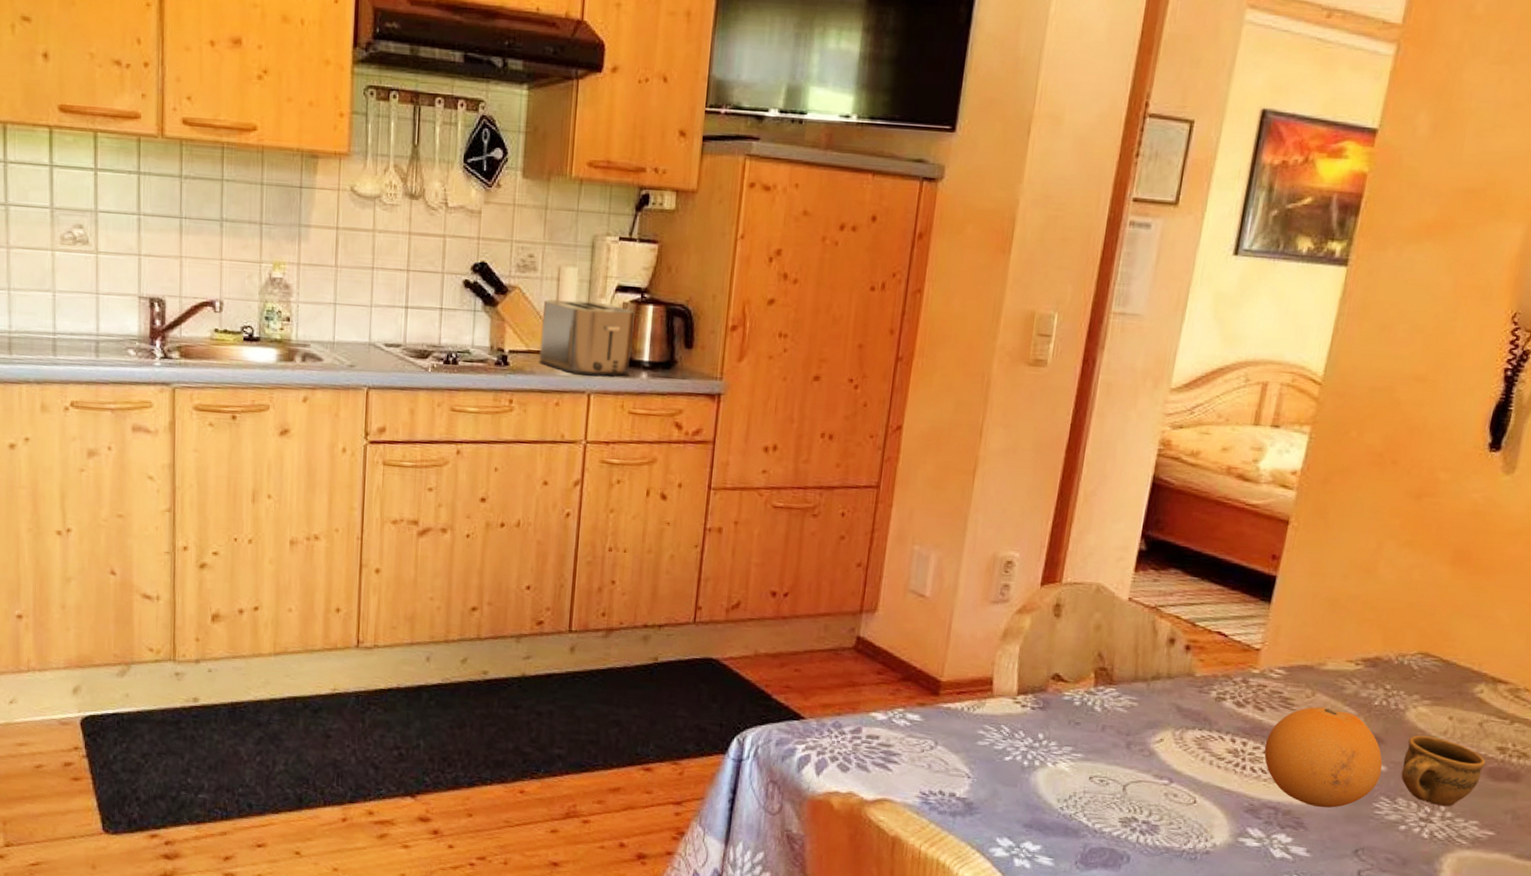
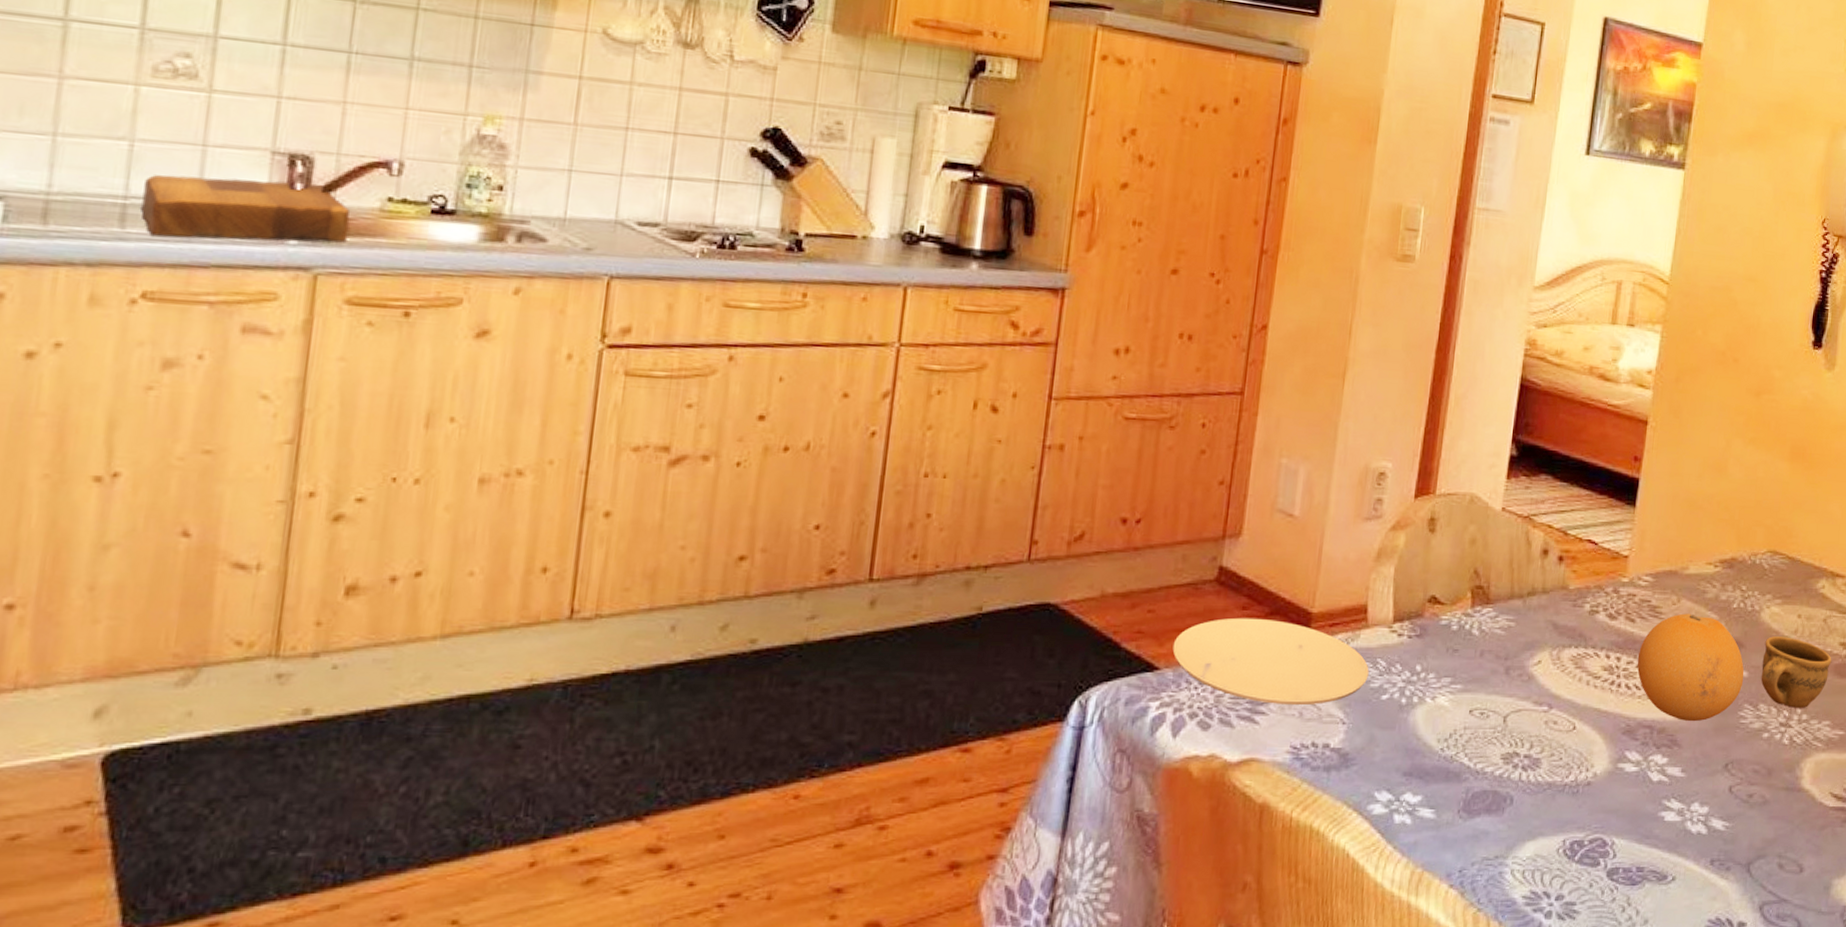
cutting board: none [63,316,192,365] -> present [139,175,350,244]
toaster: present [539,299,635,376] -> none [843,174,965,266]
plate: none [816,680,994,760] -> present [1172,617,1369,706]

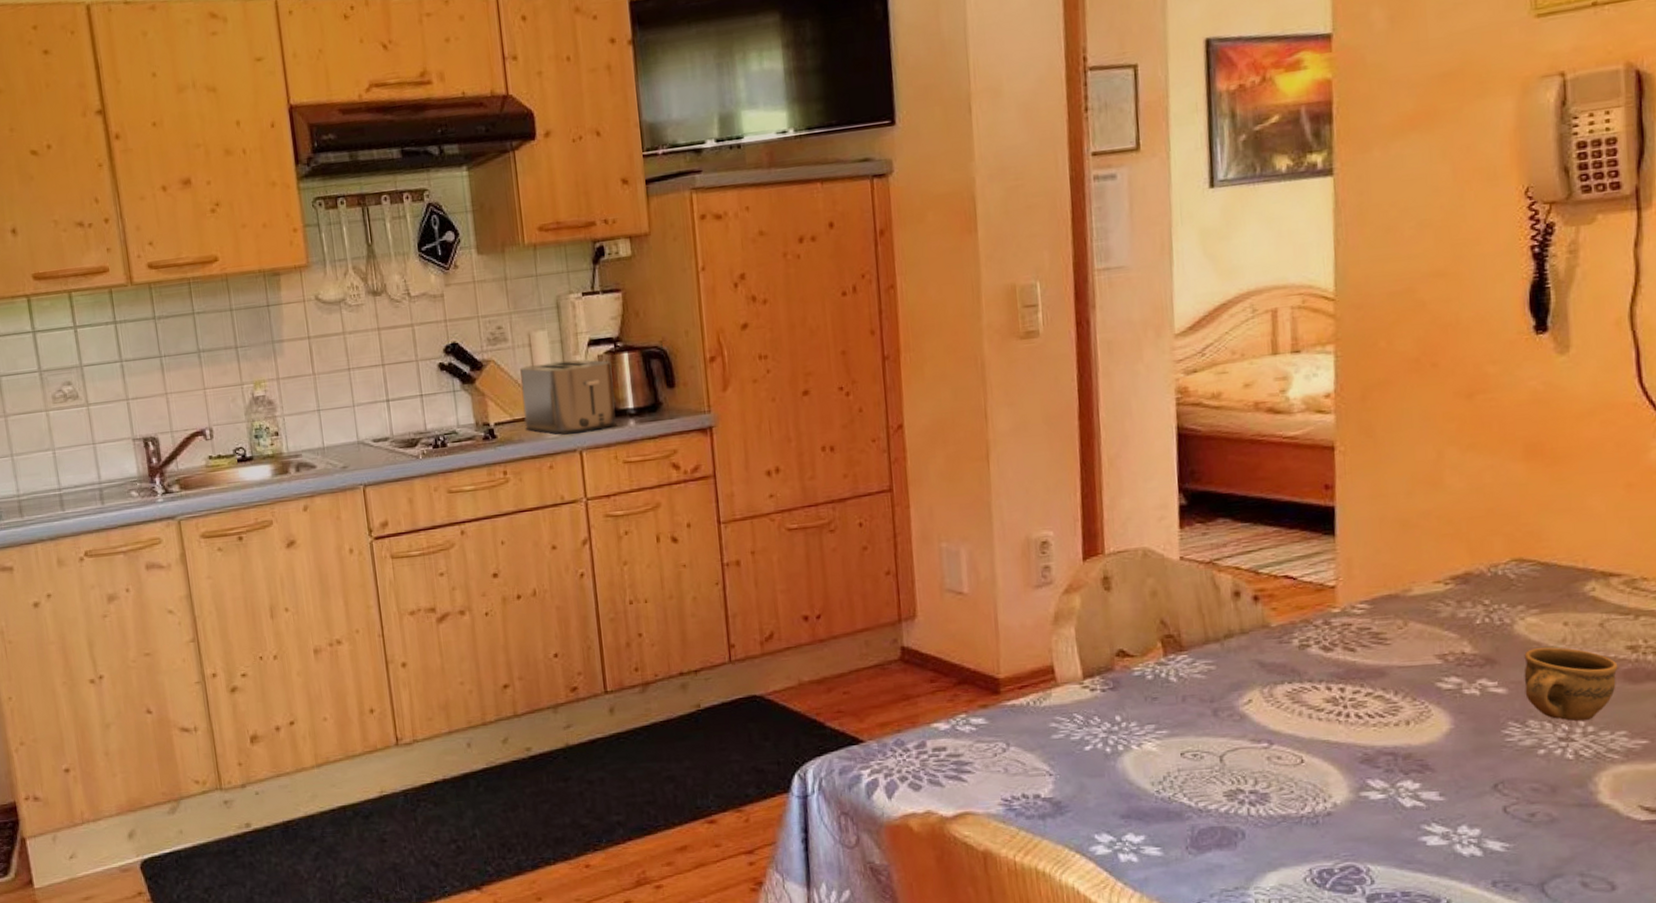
cutting board: present [139,175,350,244] -> none [67,456,192,513]
toaster: none [843,174,965,266] -> present [519,360,616,435]
plate: present [1172,617,1369,706] -> none [872,688,1068,763]
fruit: present [1637,613,1744,722] -> none [1365,636,1503,745]

